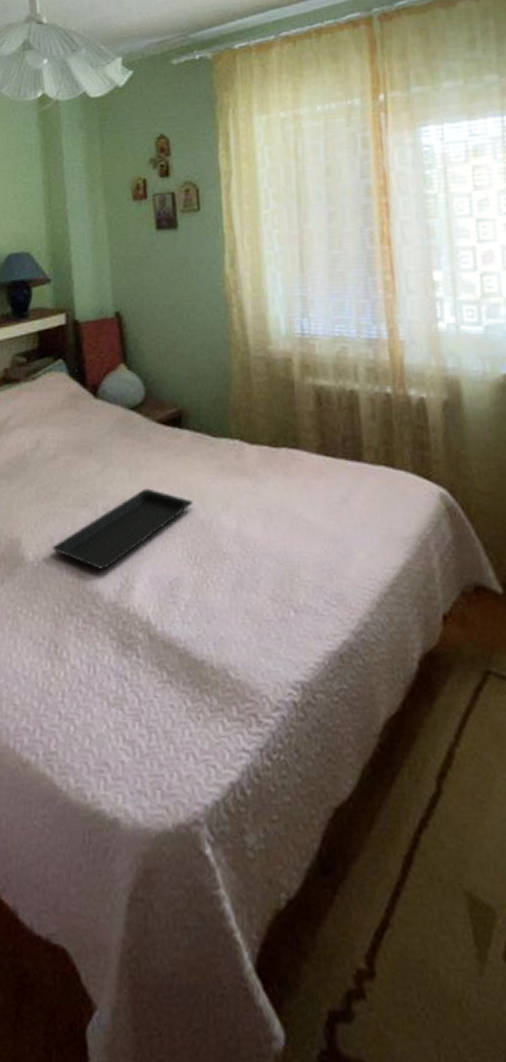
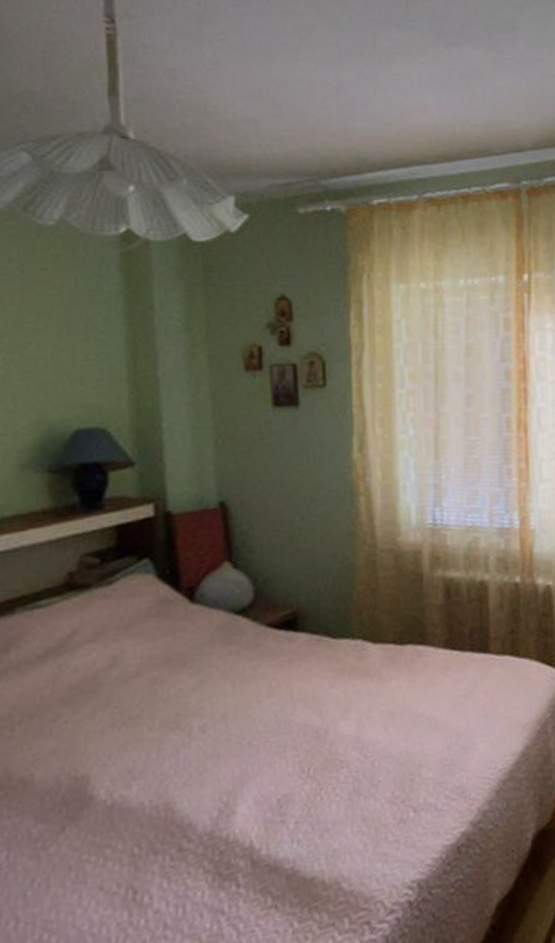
serving tray: present [52,488,193,569] -> none [132,700,308,798]

